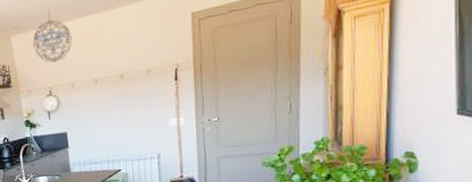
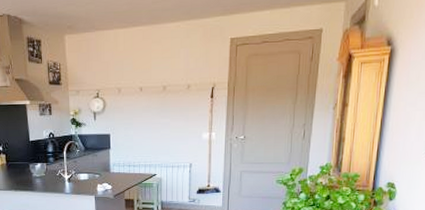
pendant light: present [32,9,73,63] -> none [85,14,123,66]

